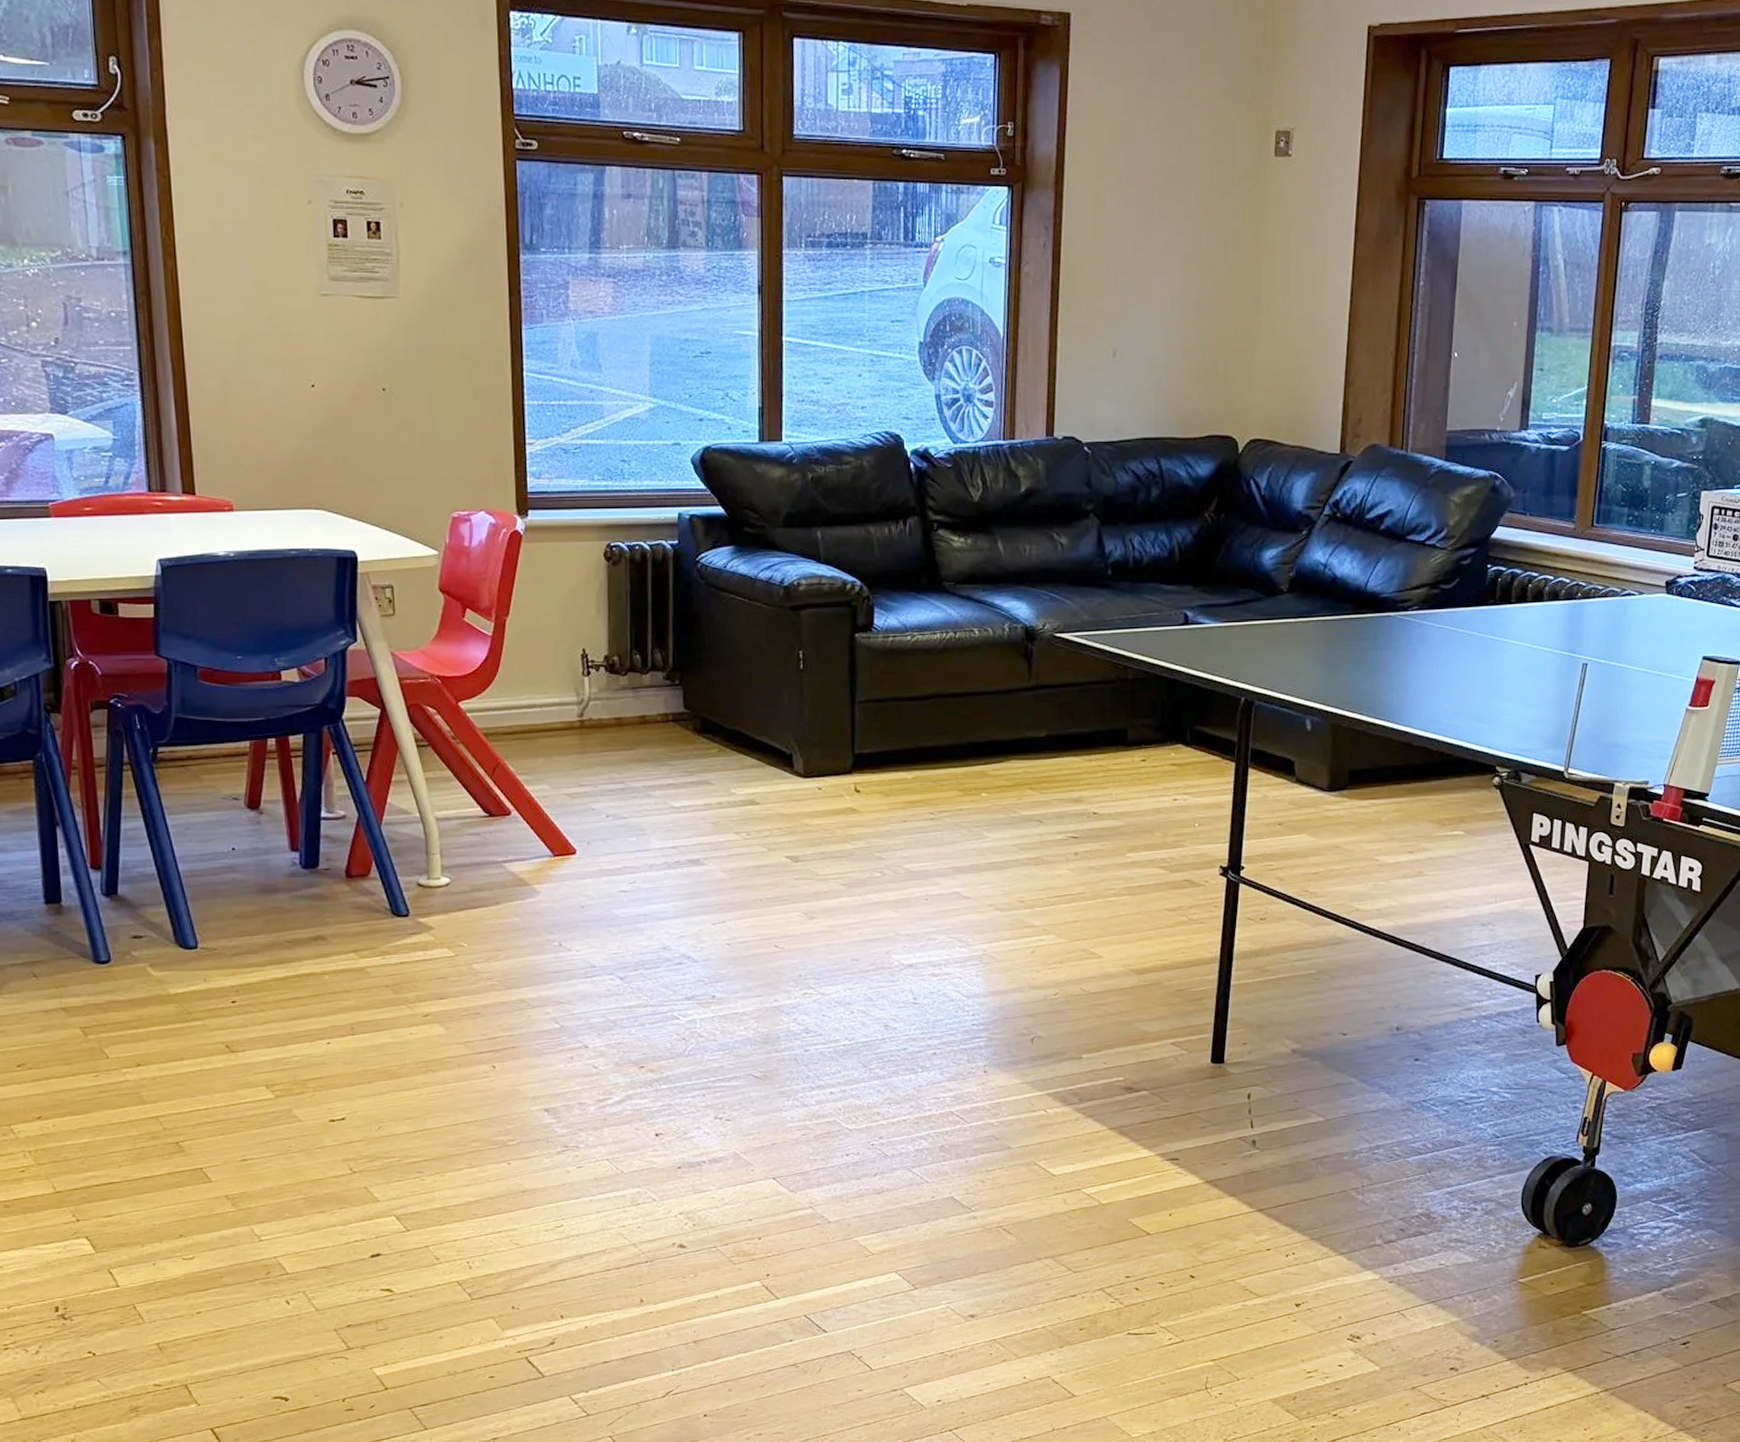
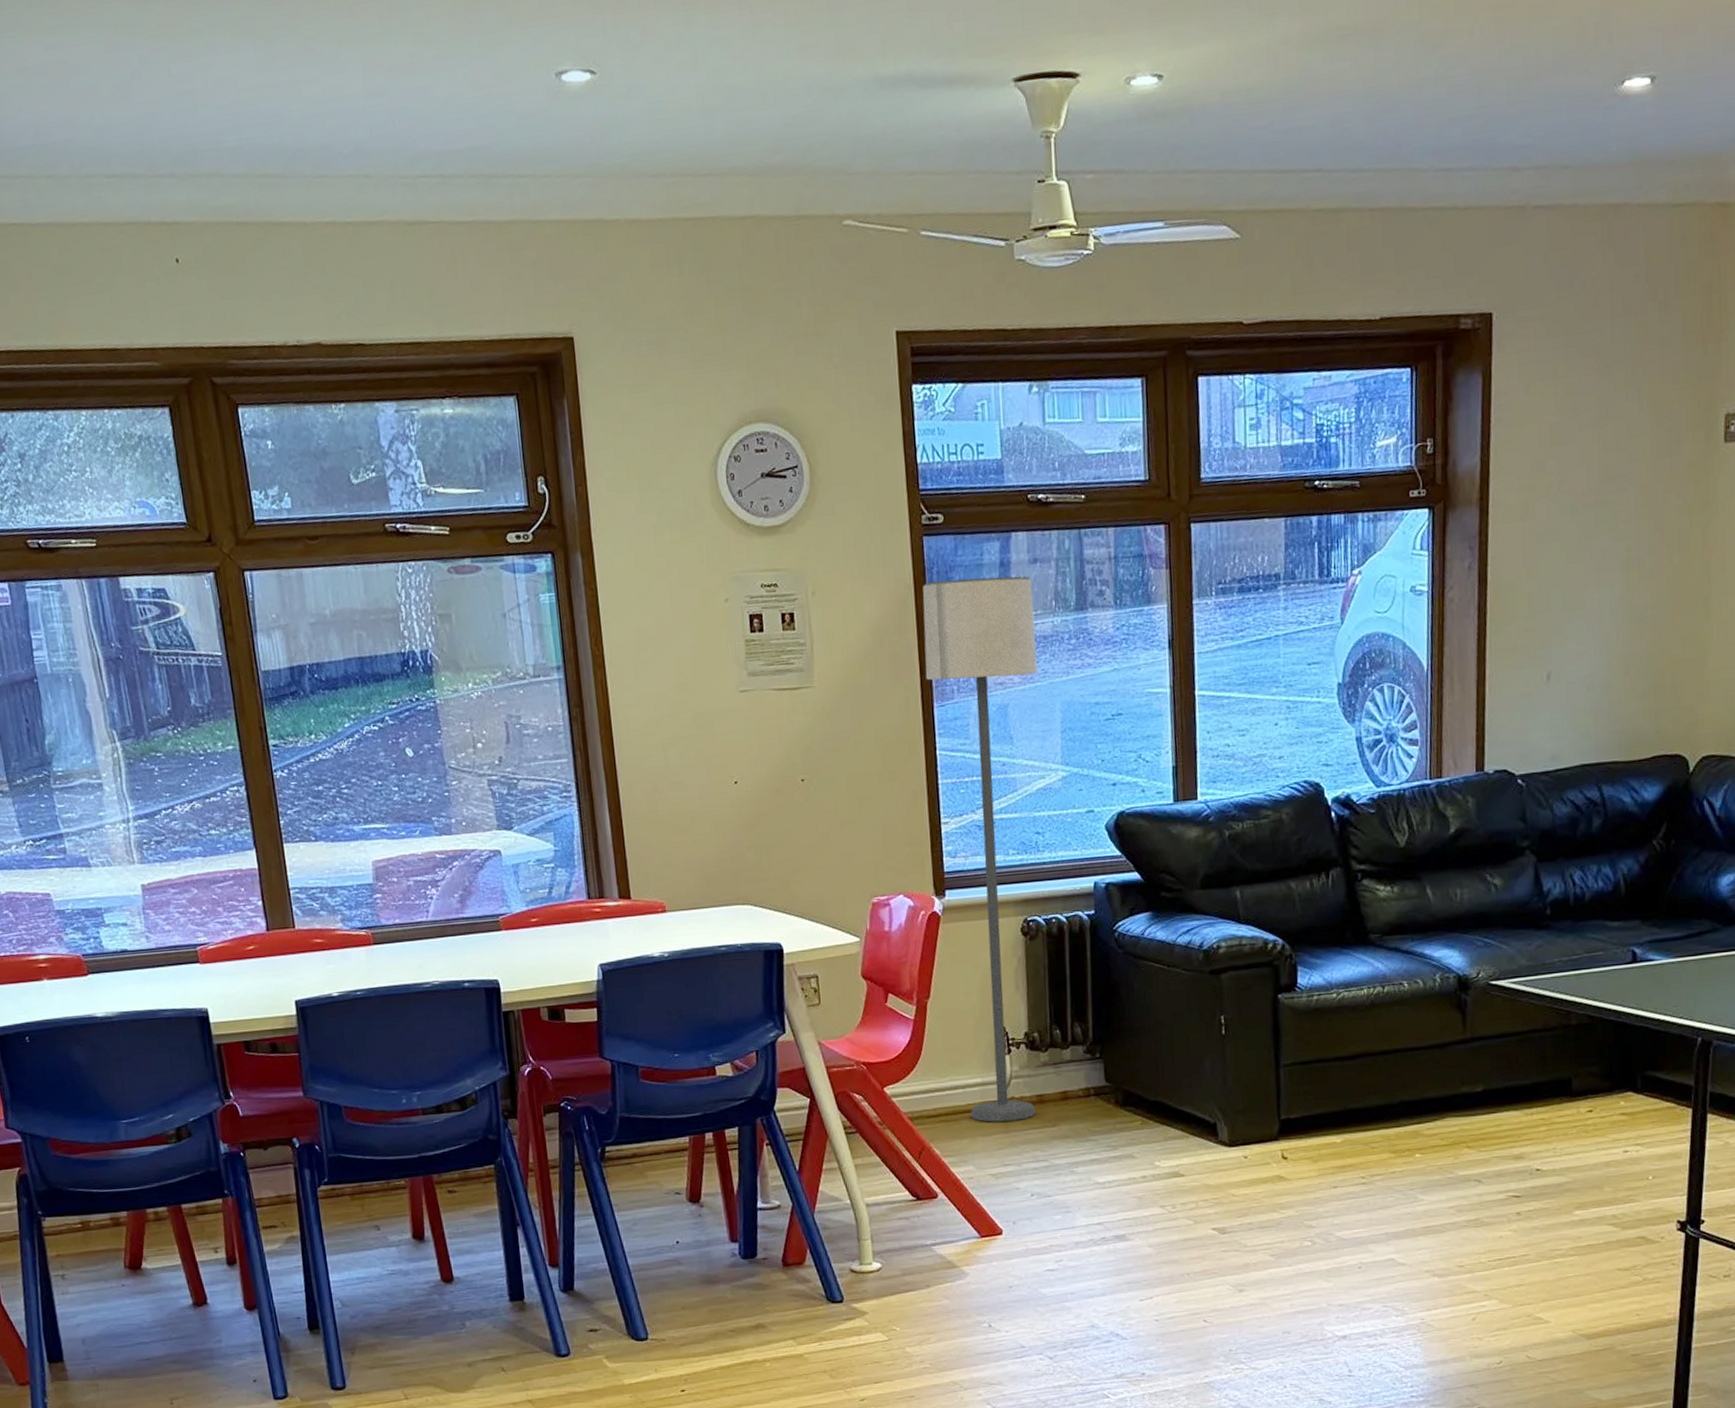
lamp: none [514,206,628,742] -> present [922,576,1037,1122]

